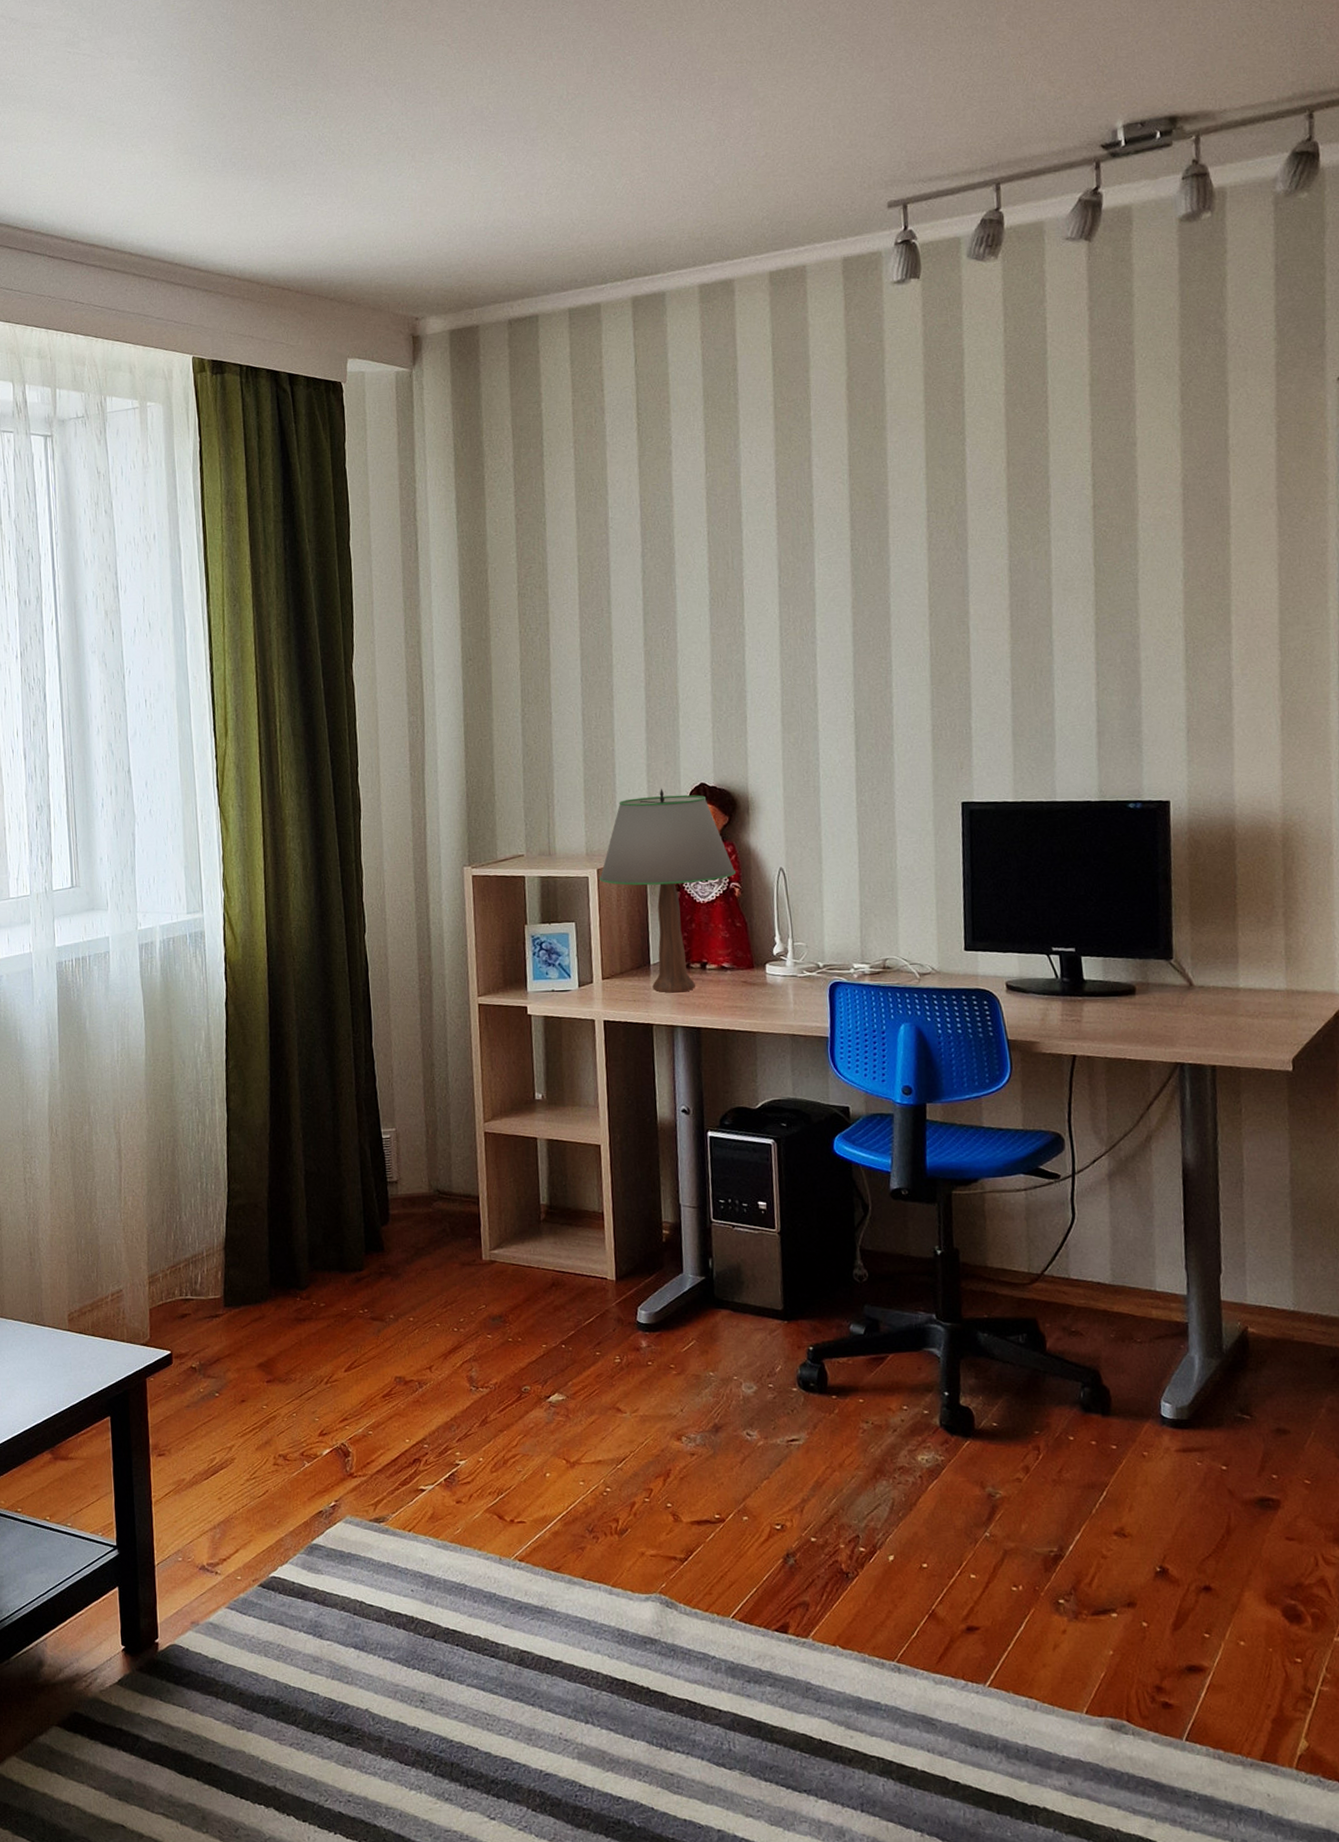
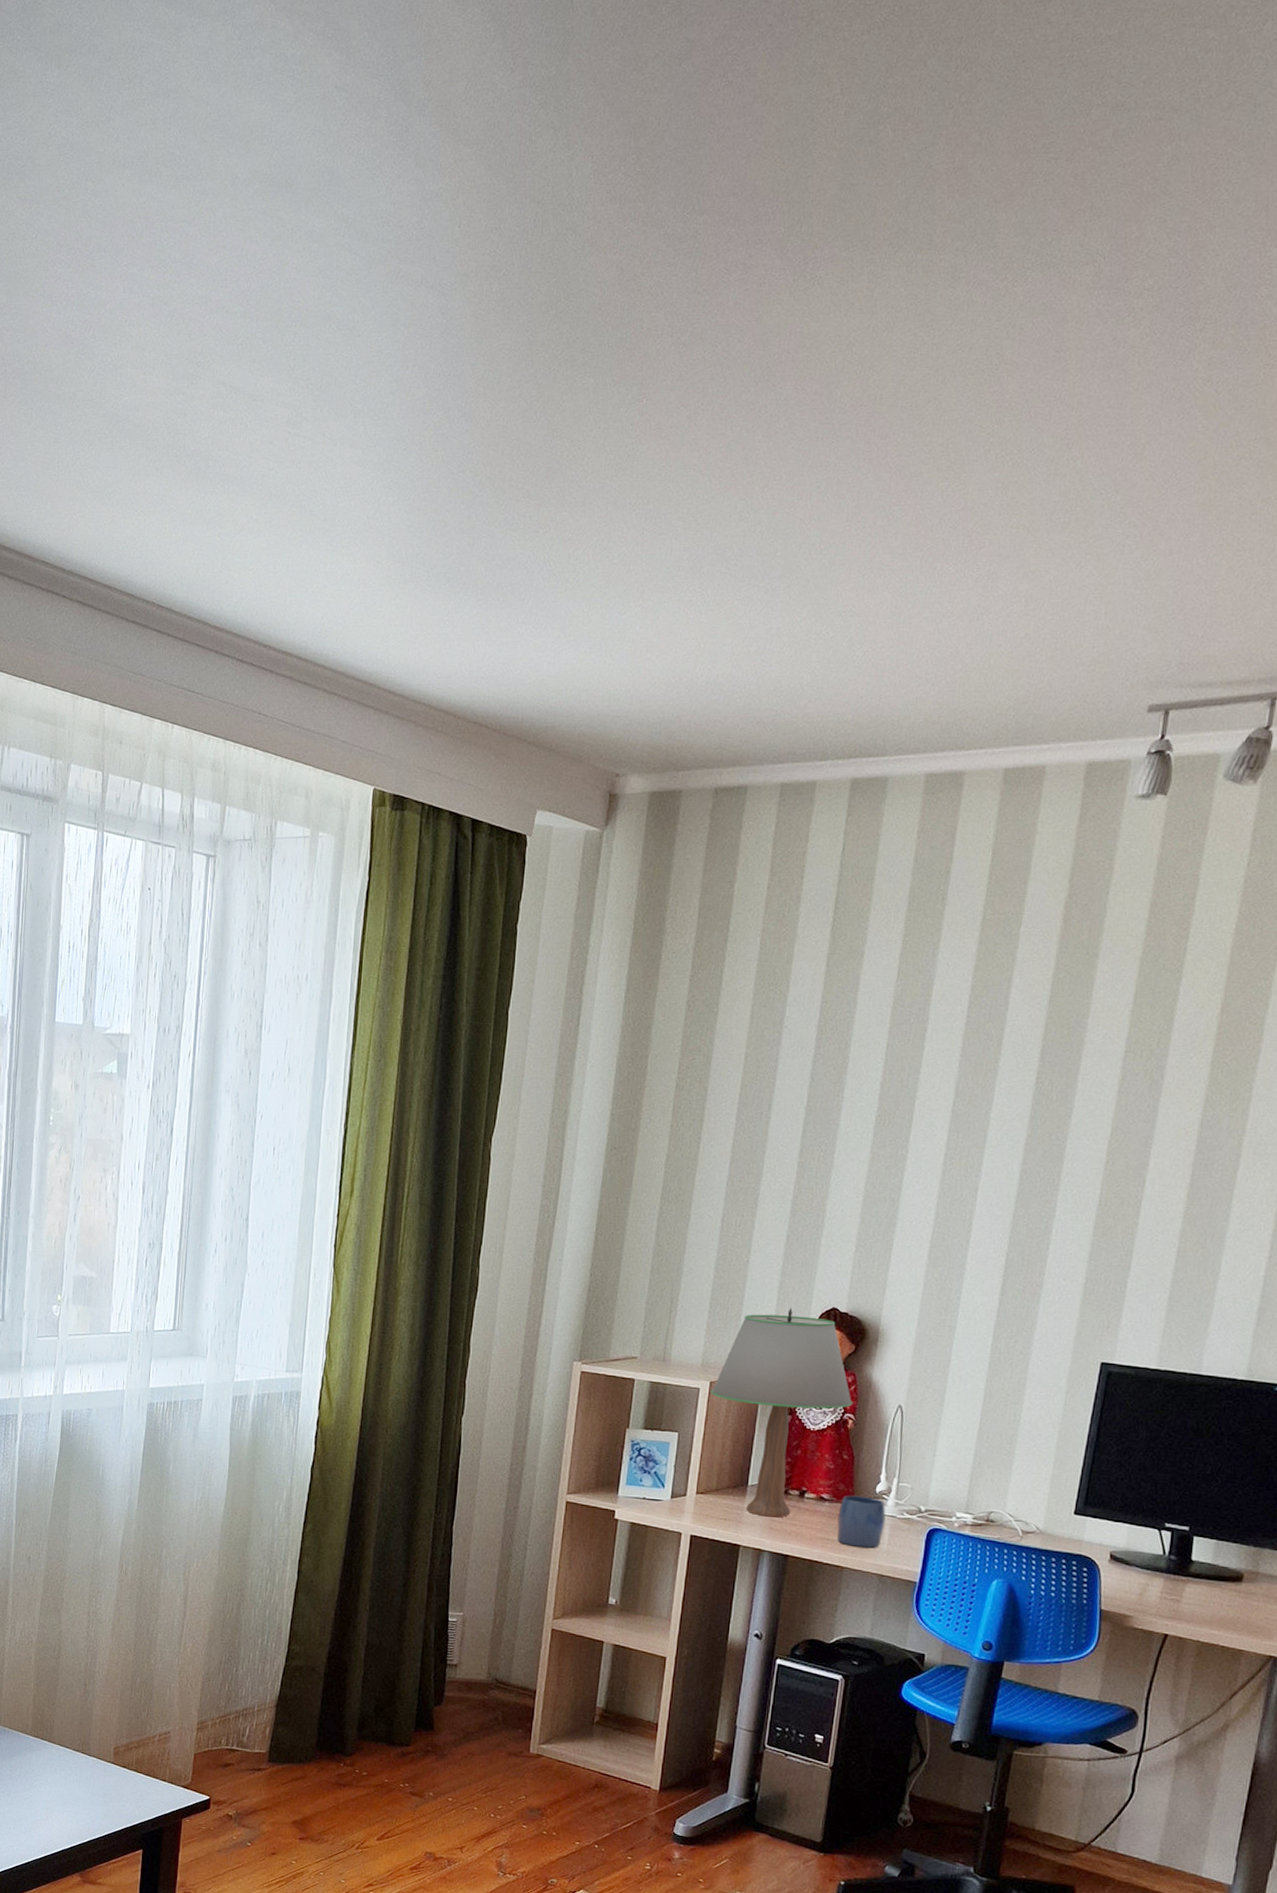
mug: none [741,960,788,1010] -> present [837,1495,886,1548]

